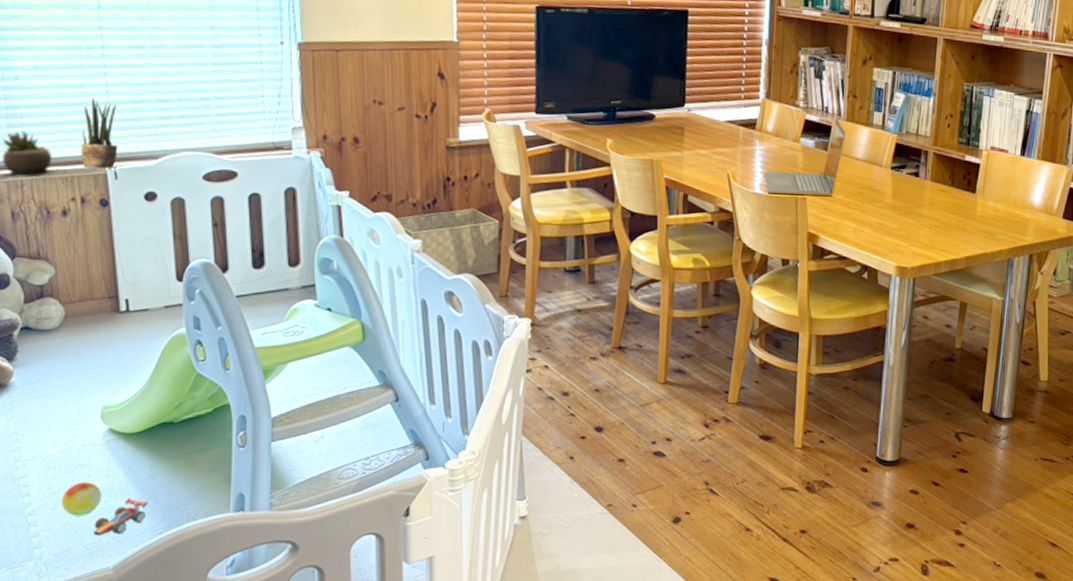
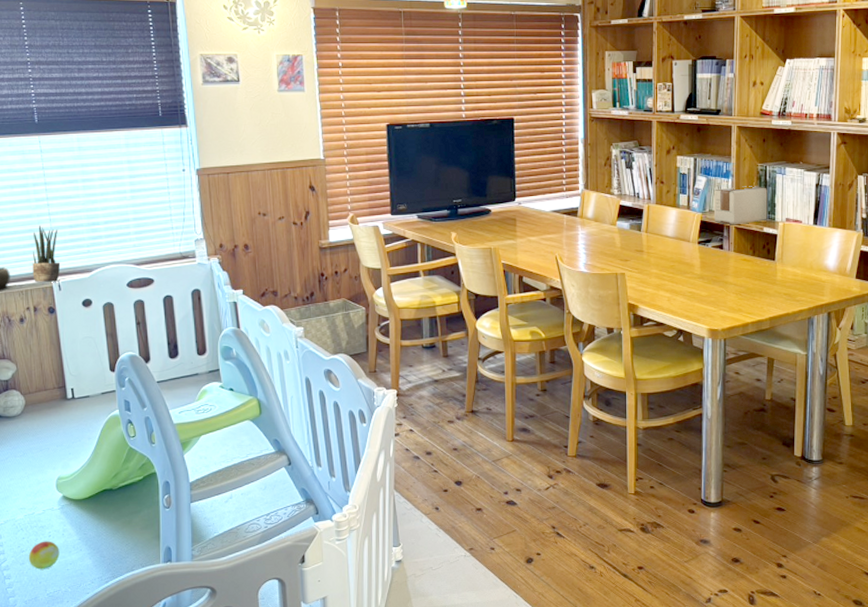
toy car: present [94,497,148,536] -> none [54,553,96,585]
laptop: present [764,119,847,197] -> none [587,203,657,272]
box: none [911,107,972,151] -> present [714,186,767,225]

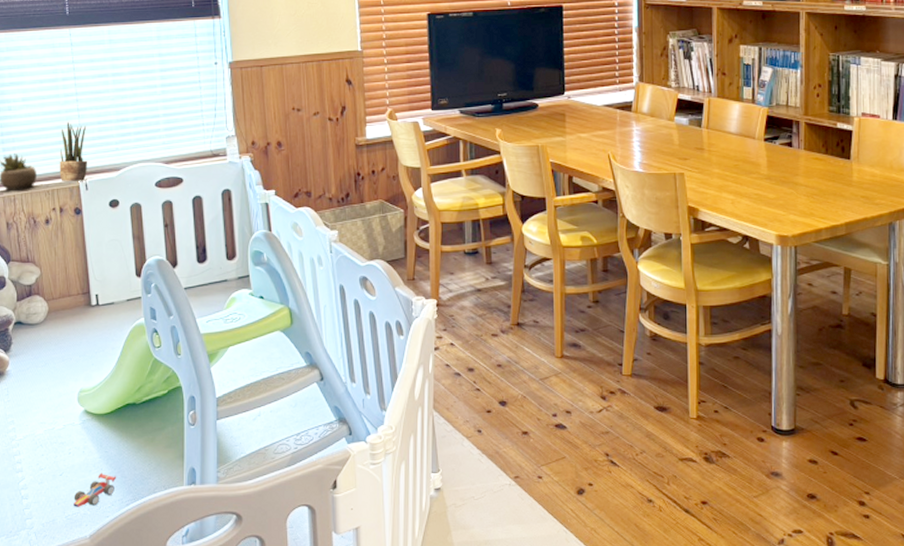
toy ball: present [28,541,60,570] -> none [47,458,79,490]
toy car: none [54,553,96,585] -> present [73,472,117,507]
box: present [714,186,767,225] -> none [782,77,841,121]

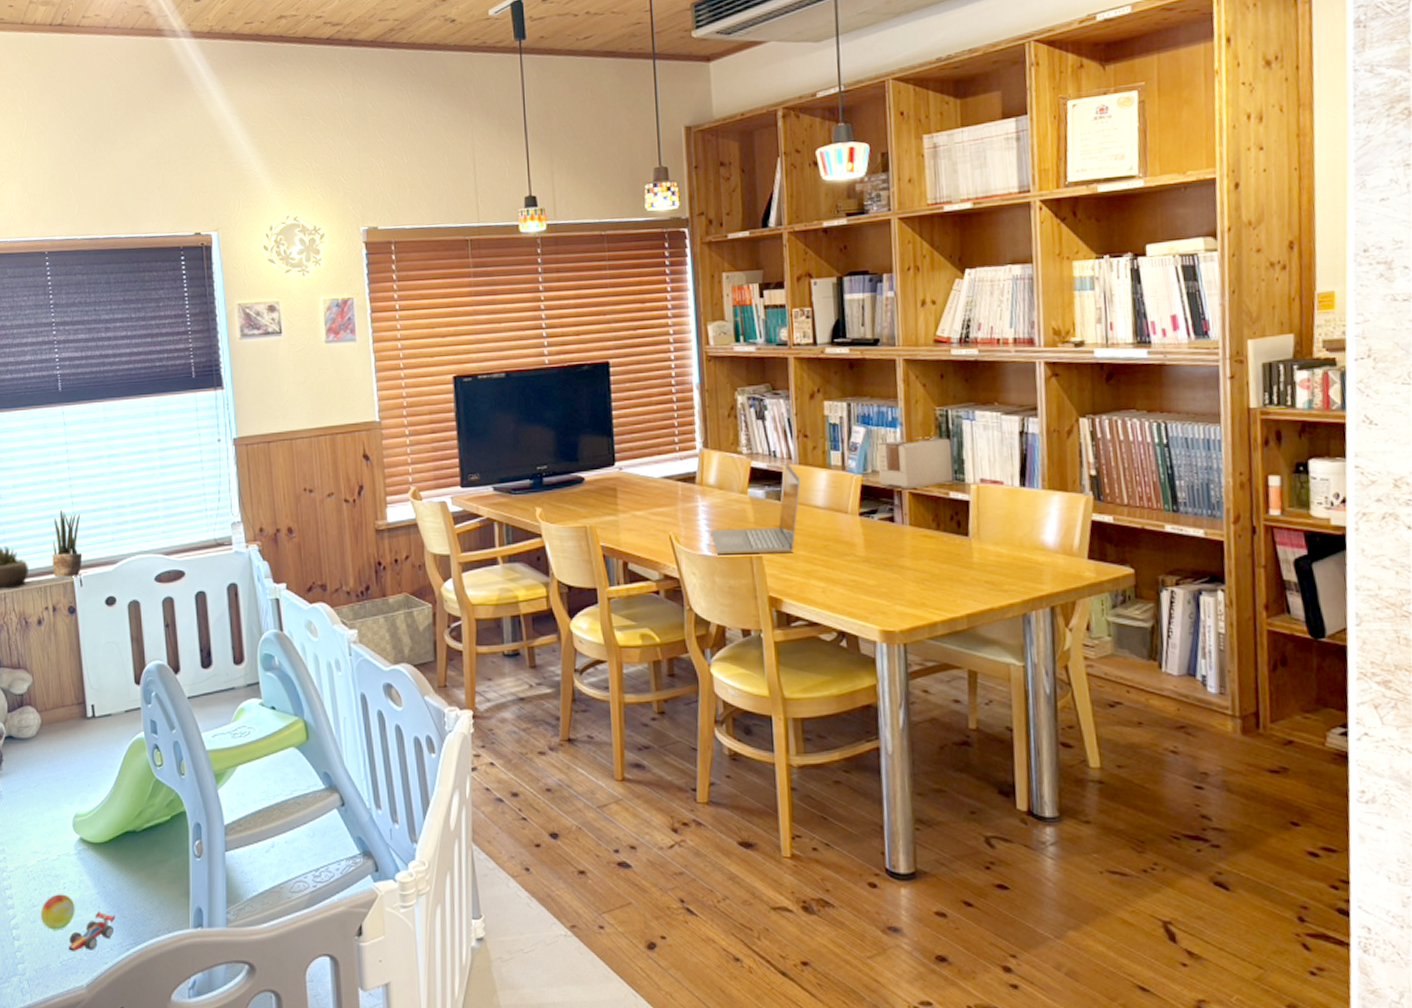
toy ball: none [47,458,79,490] -> present [40,894,75,930]
laptop: none [642,97,719,172] -> present [710,464,801,555]
box: none [782,77,841,121] -> present [877,436,954,490]

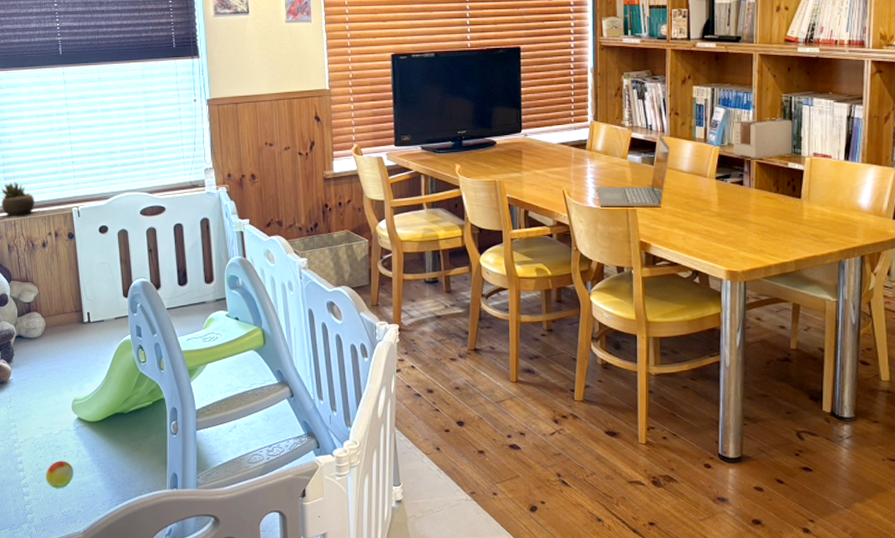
potted plant: present [52,510,83,577] -> none [54,154,80,208]
toy car: present [69,911,116,951] -> none [69,474,107,505]

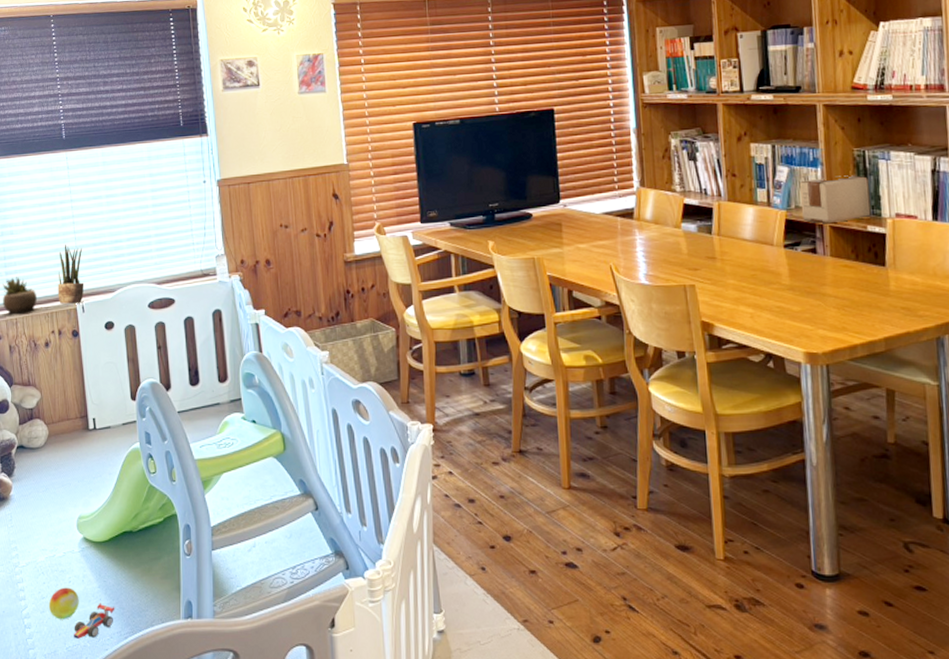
potted plant: none [54,154,80,208] -> present [58,245,85,304]
toy car: none [69,474,107,505] -> present [74,603,115,639]
laptop: present [596,136,671,208] -> none [647,200,730,284]

